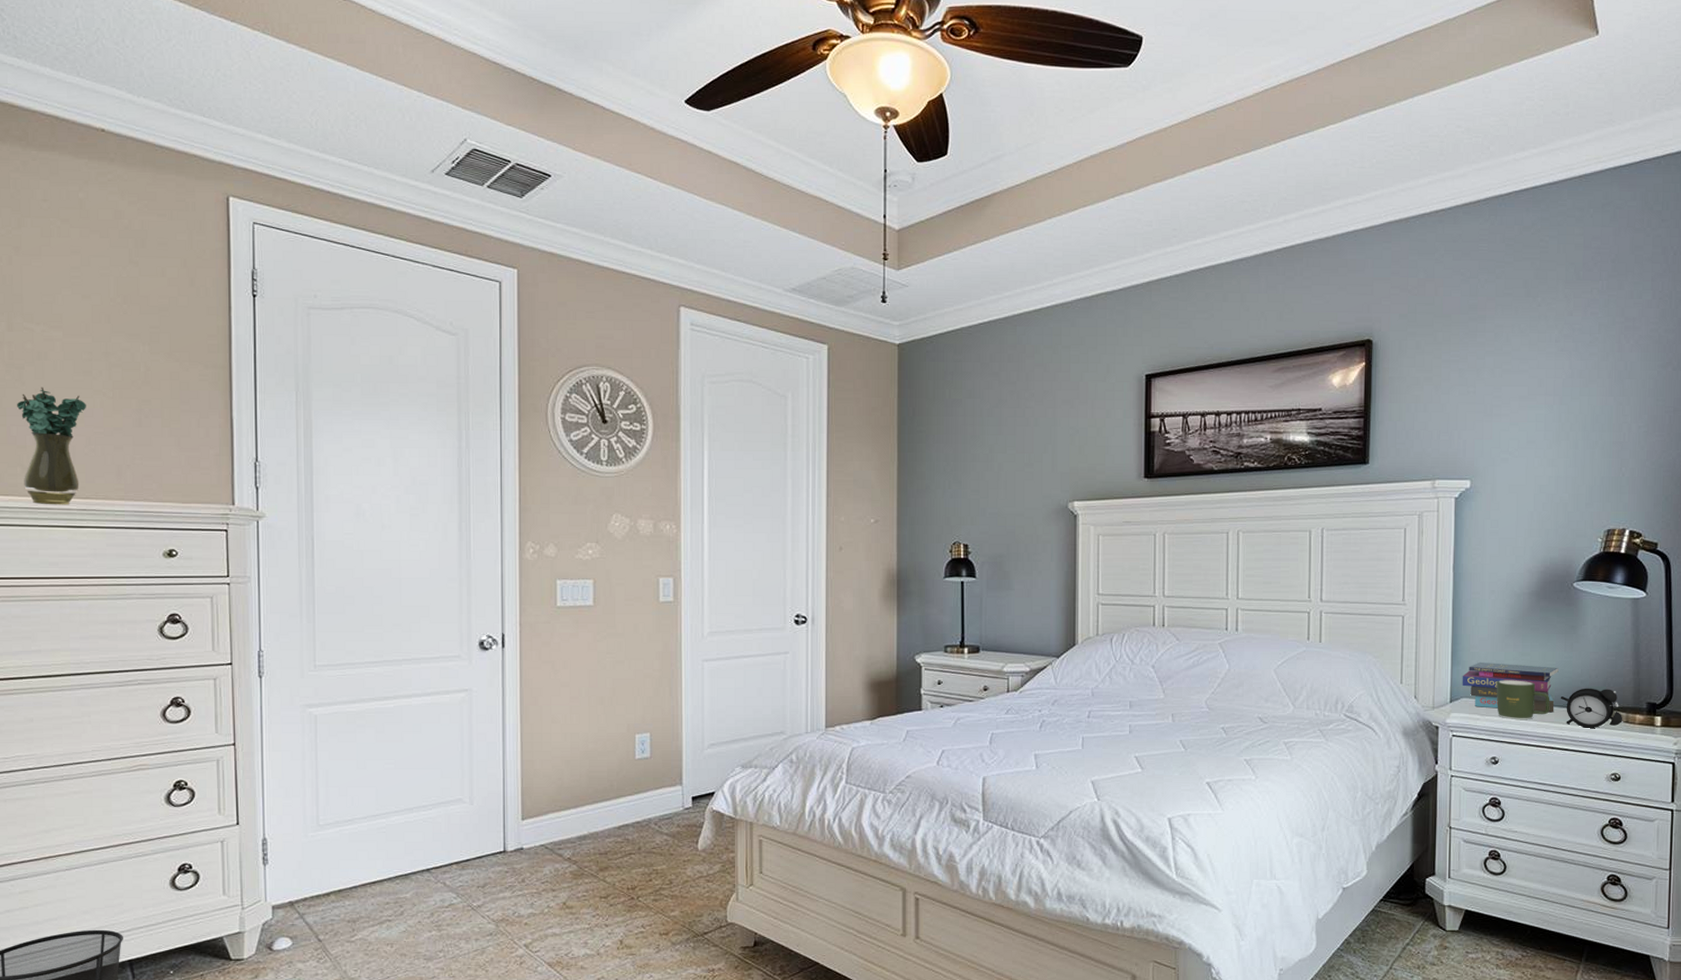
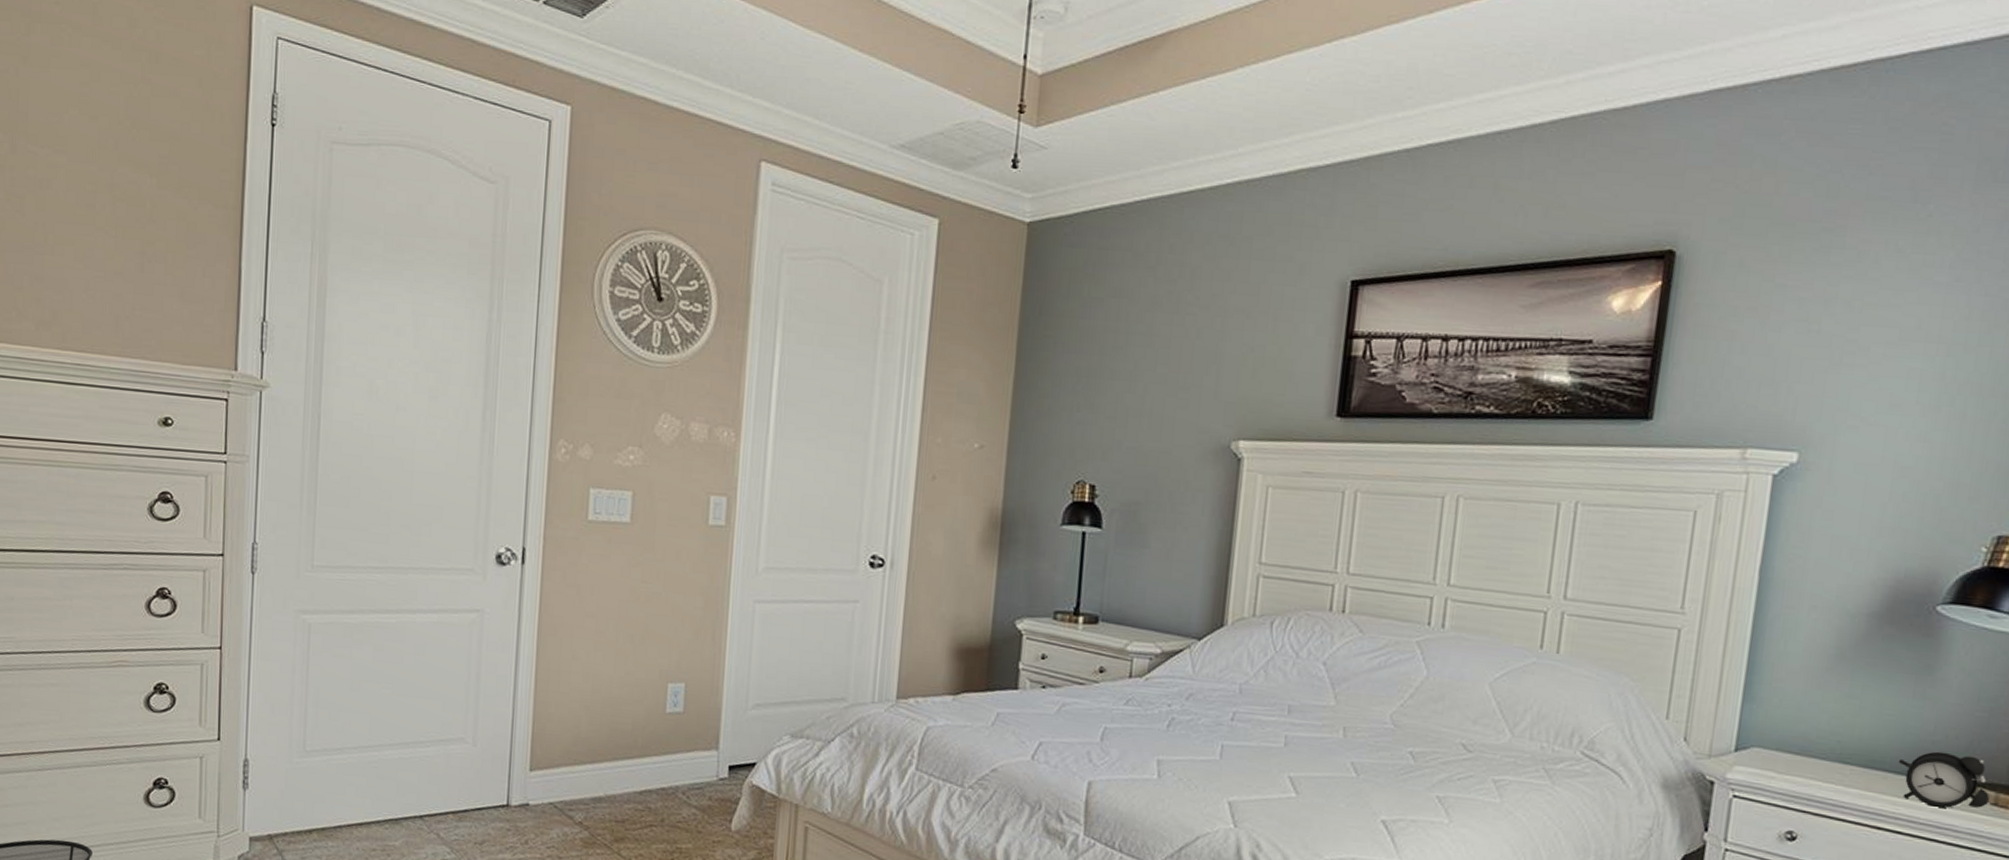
vase: present [17,386,86,505] -> none [16,220,87,358]
books: present [1462,662,1559,713] -> none [1754,700,1901,781]
mug: present [1496,680,1550,720] -> none [1802,728,1883,787]

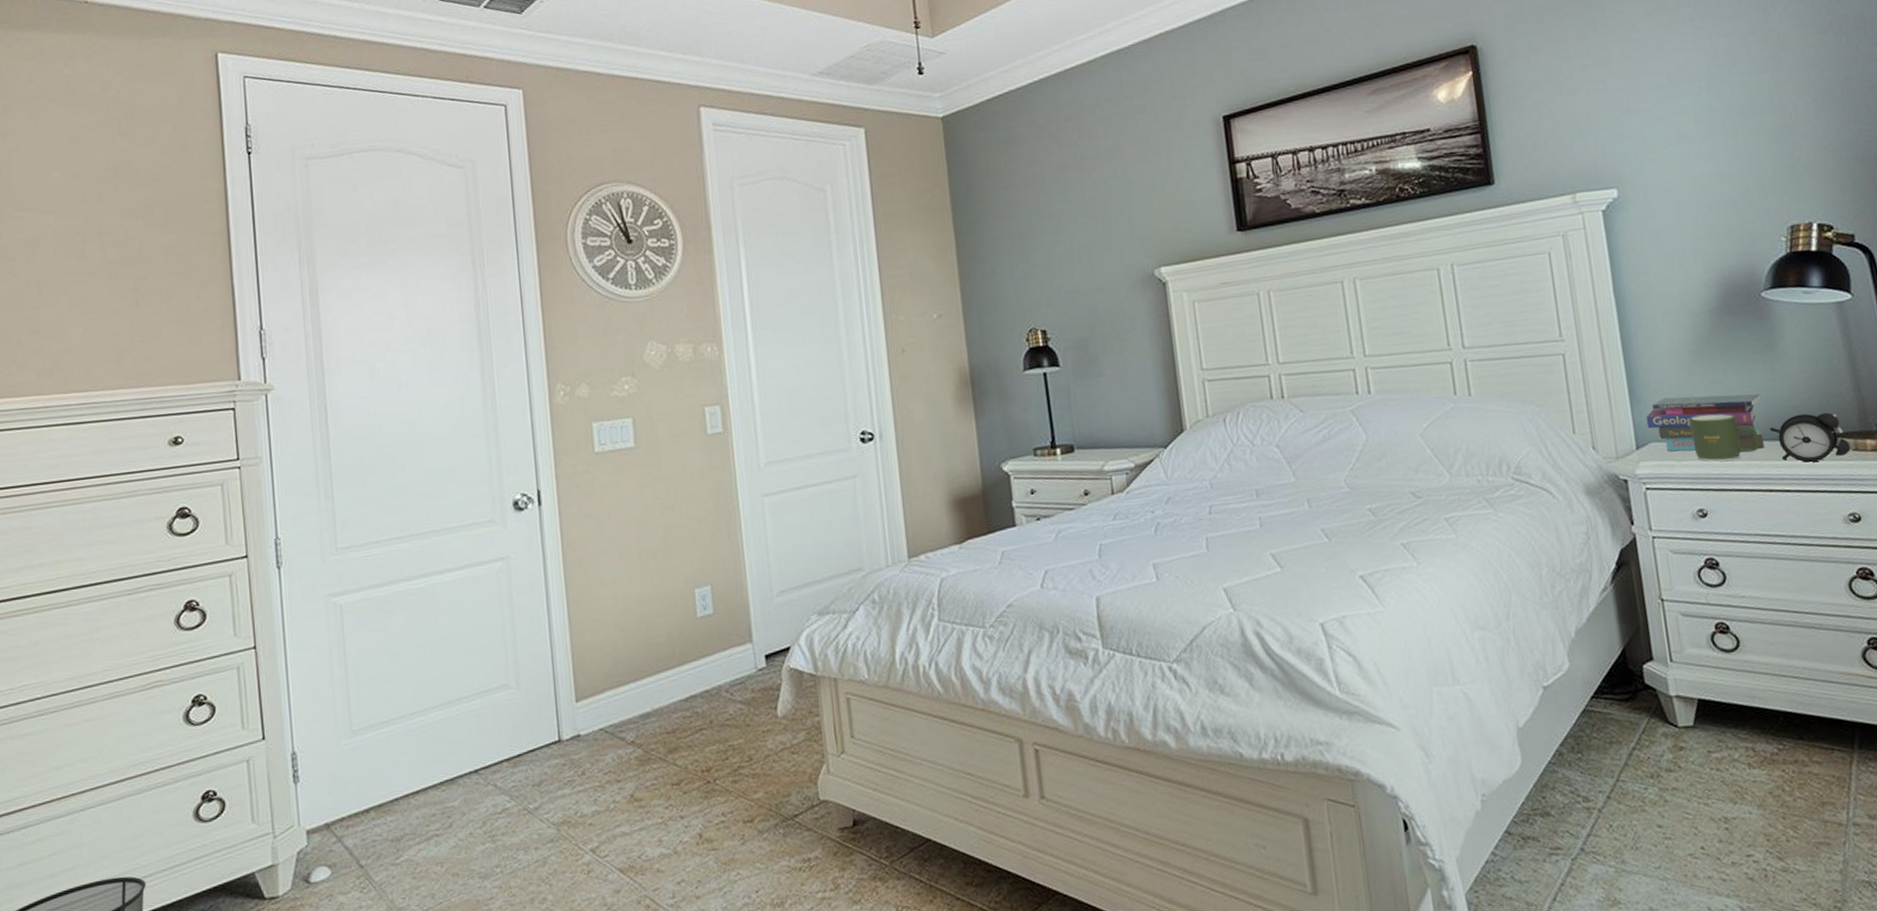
books: none [1754,700,1901,781] -> present [1646,393,1765,452]
mug: none [1802,728,1883,787] -> present [1688,414,1760,462]

